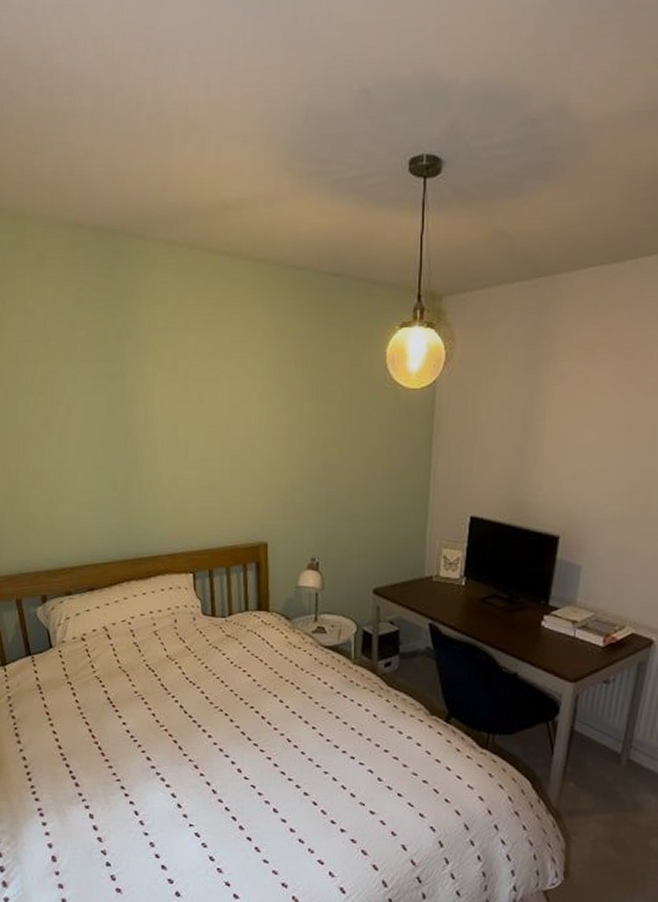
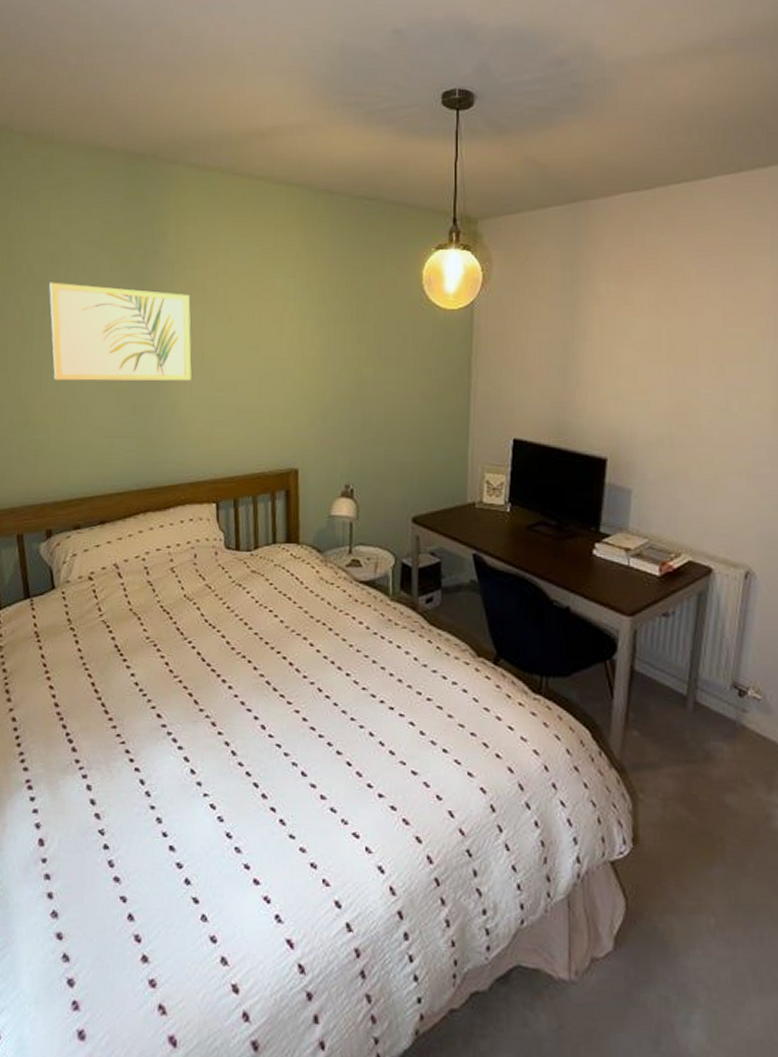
wall art: none [30,361,166,459] -> present [49,282,192,381]

